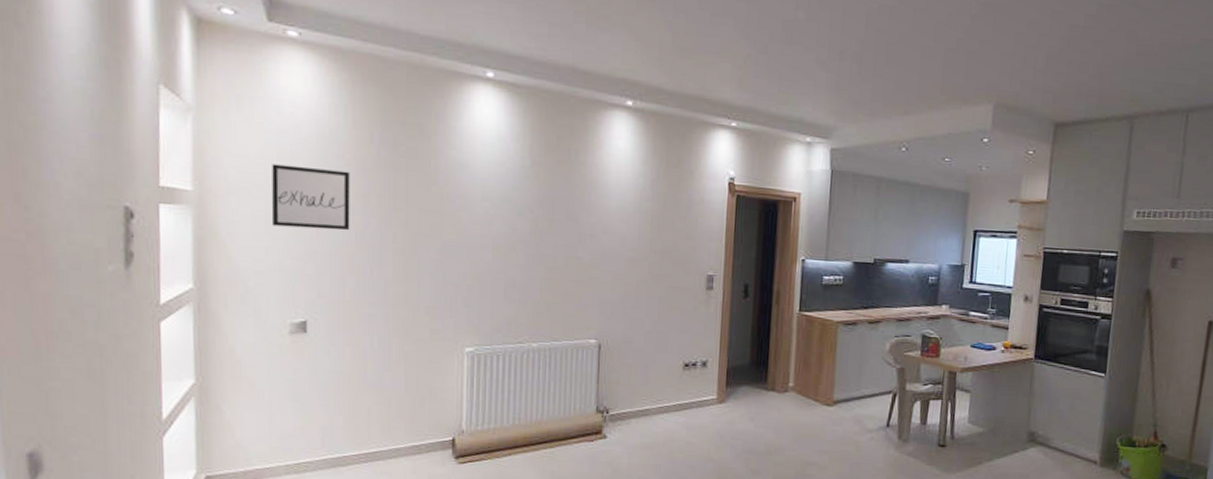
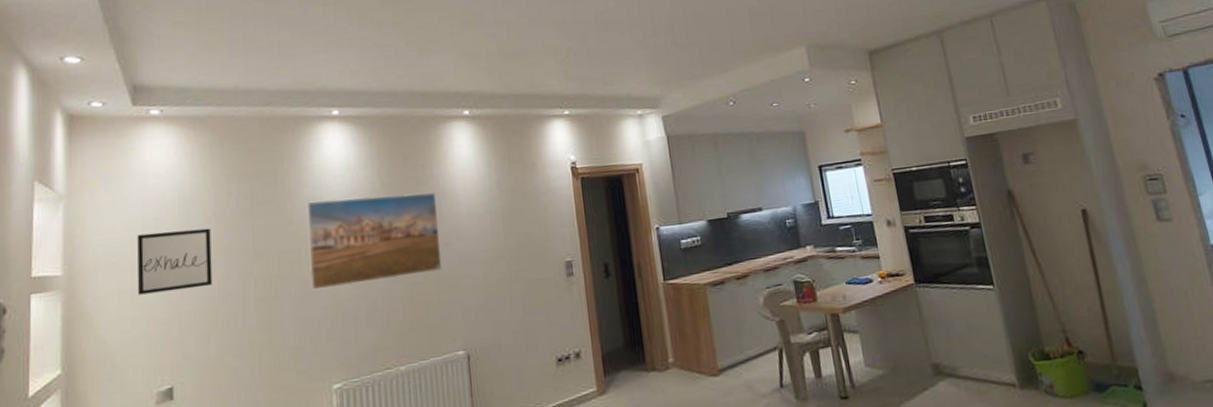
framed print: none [449,164,588,261] -> present [306,192,443,291]

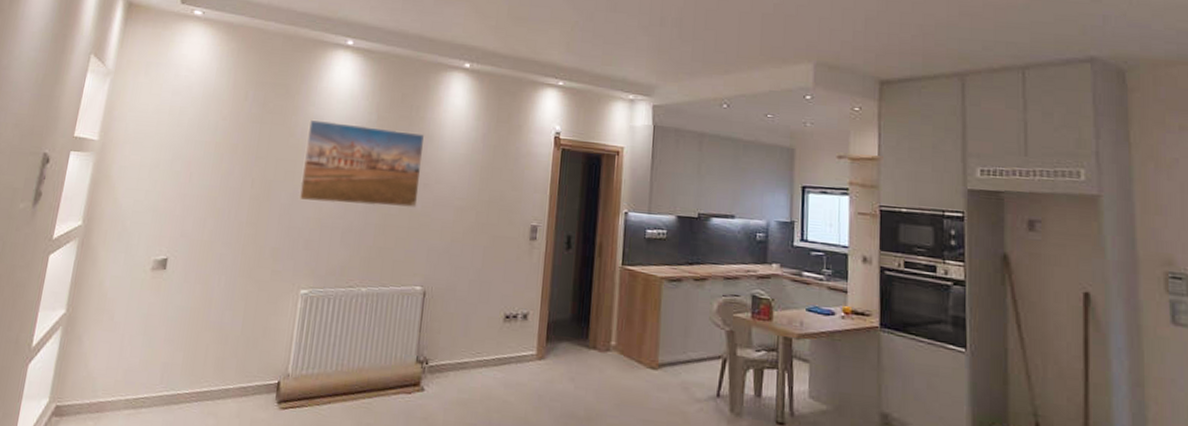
wall art: present [137,228,213,295] -> none [154,118,225,177]

